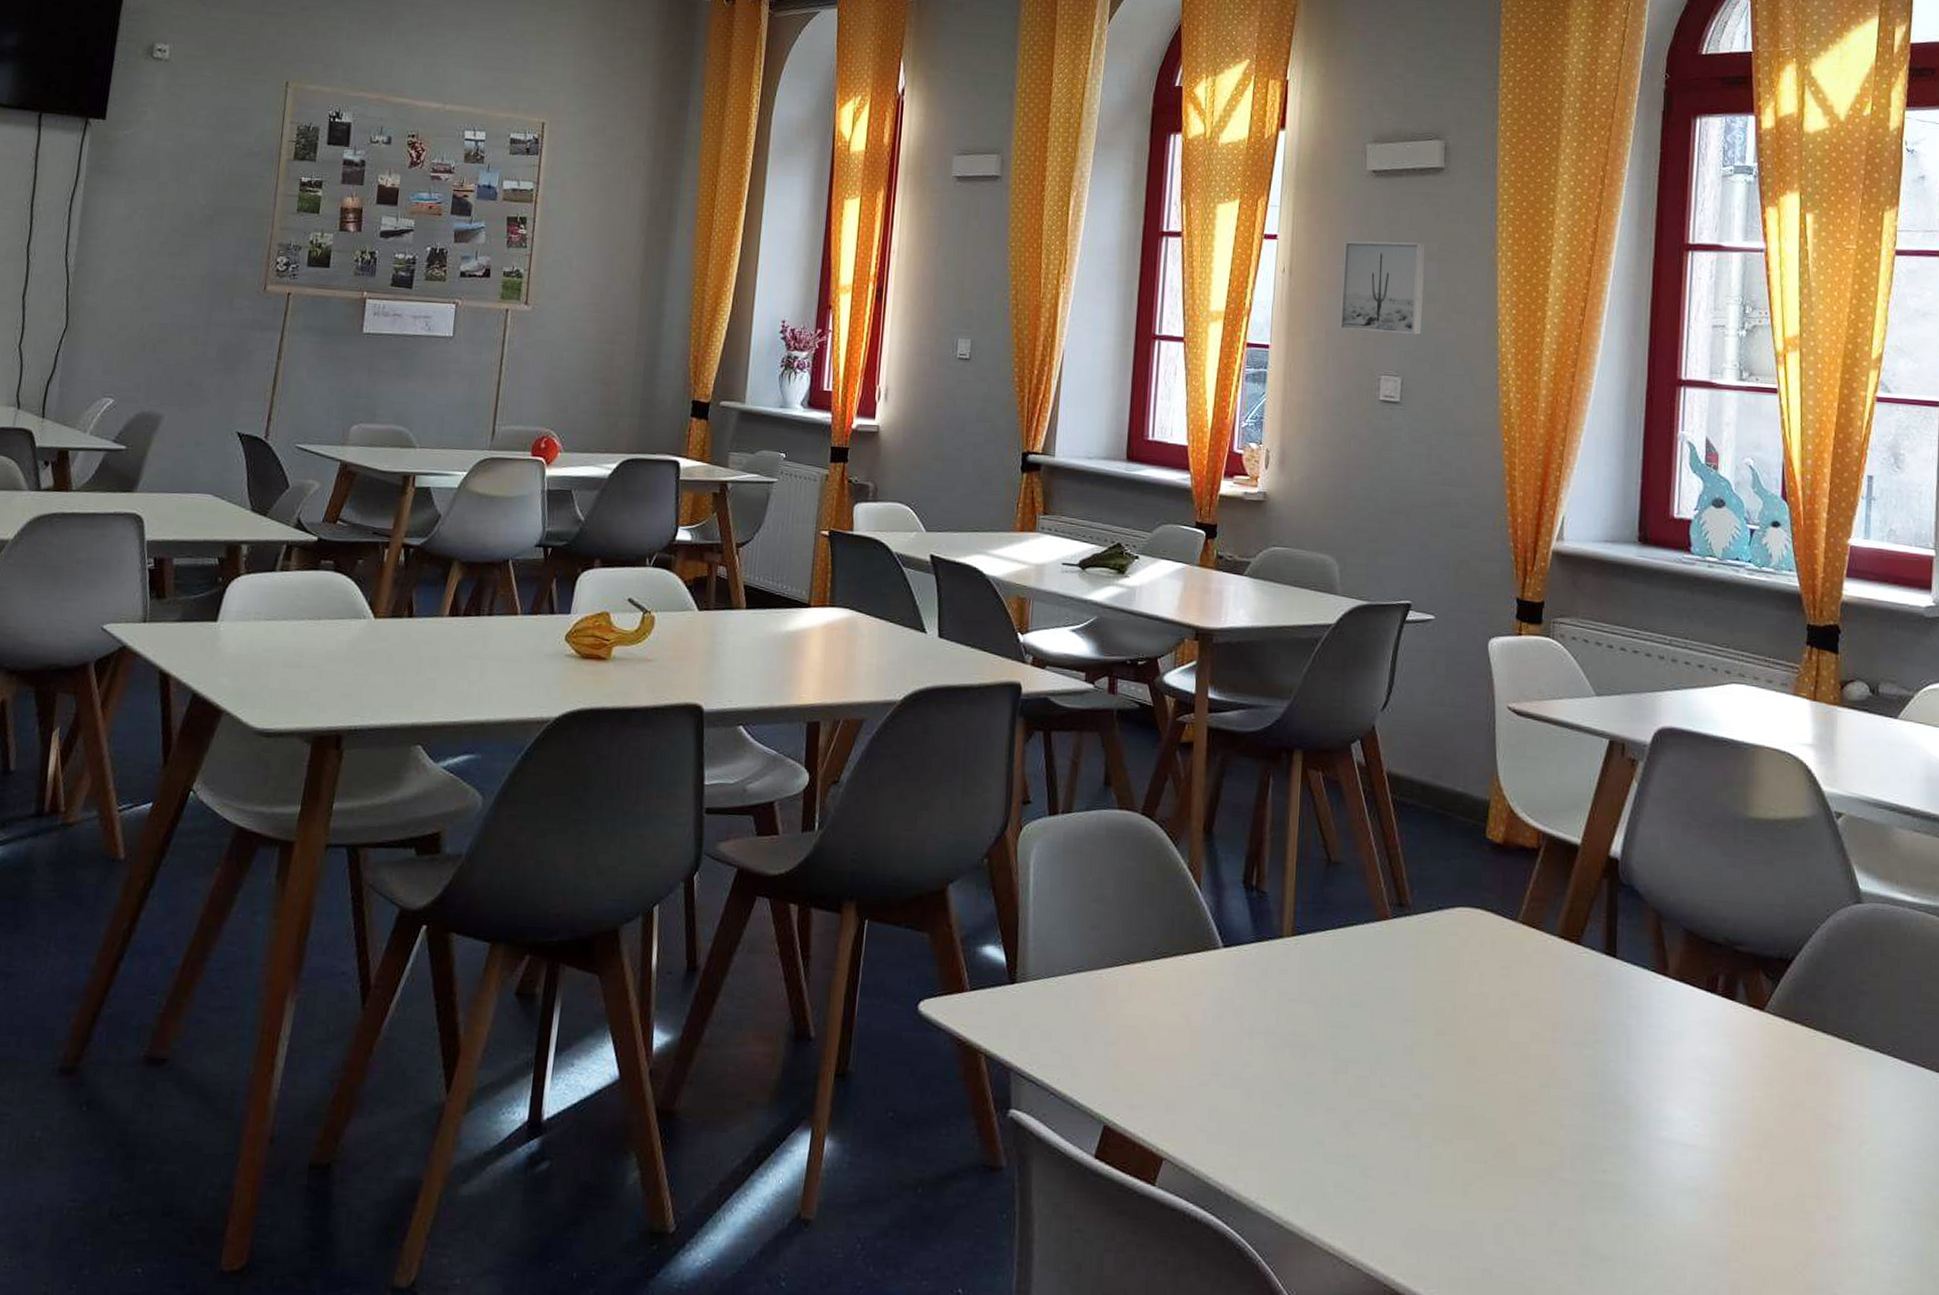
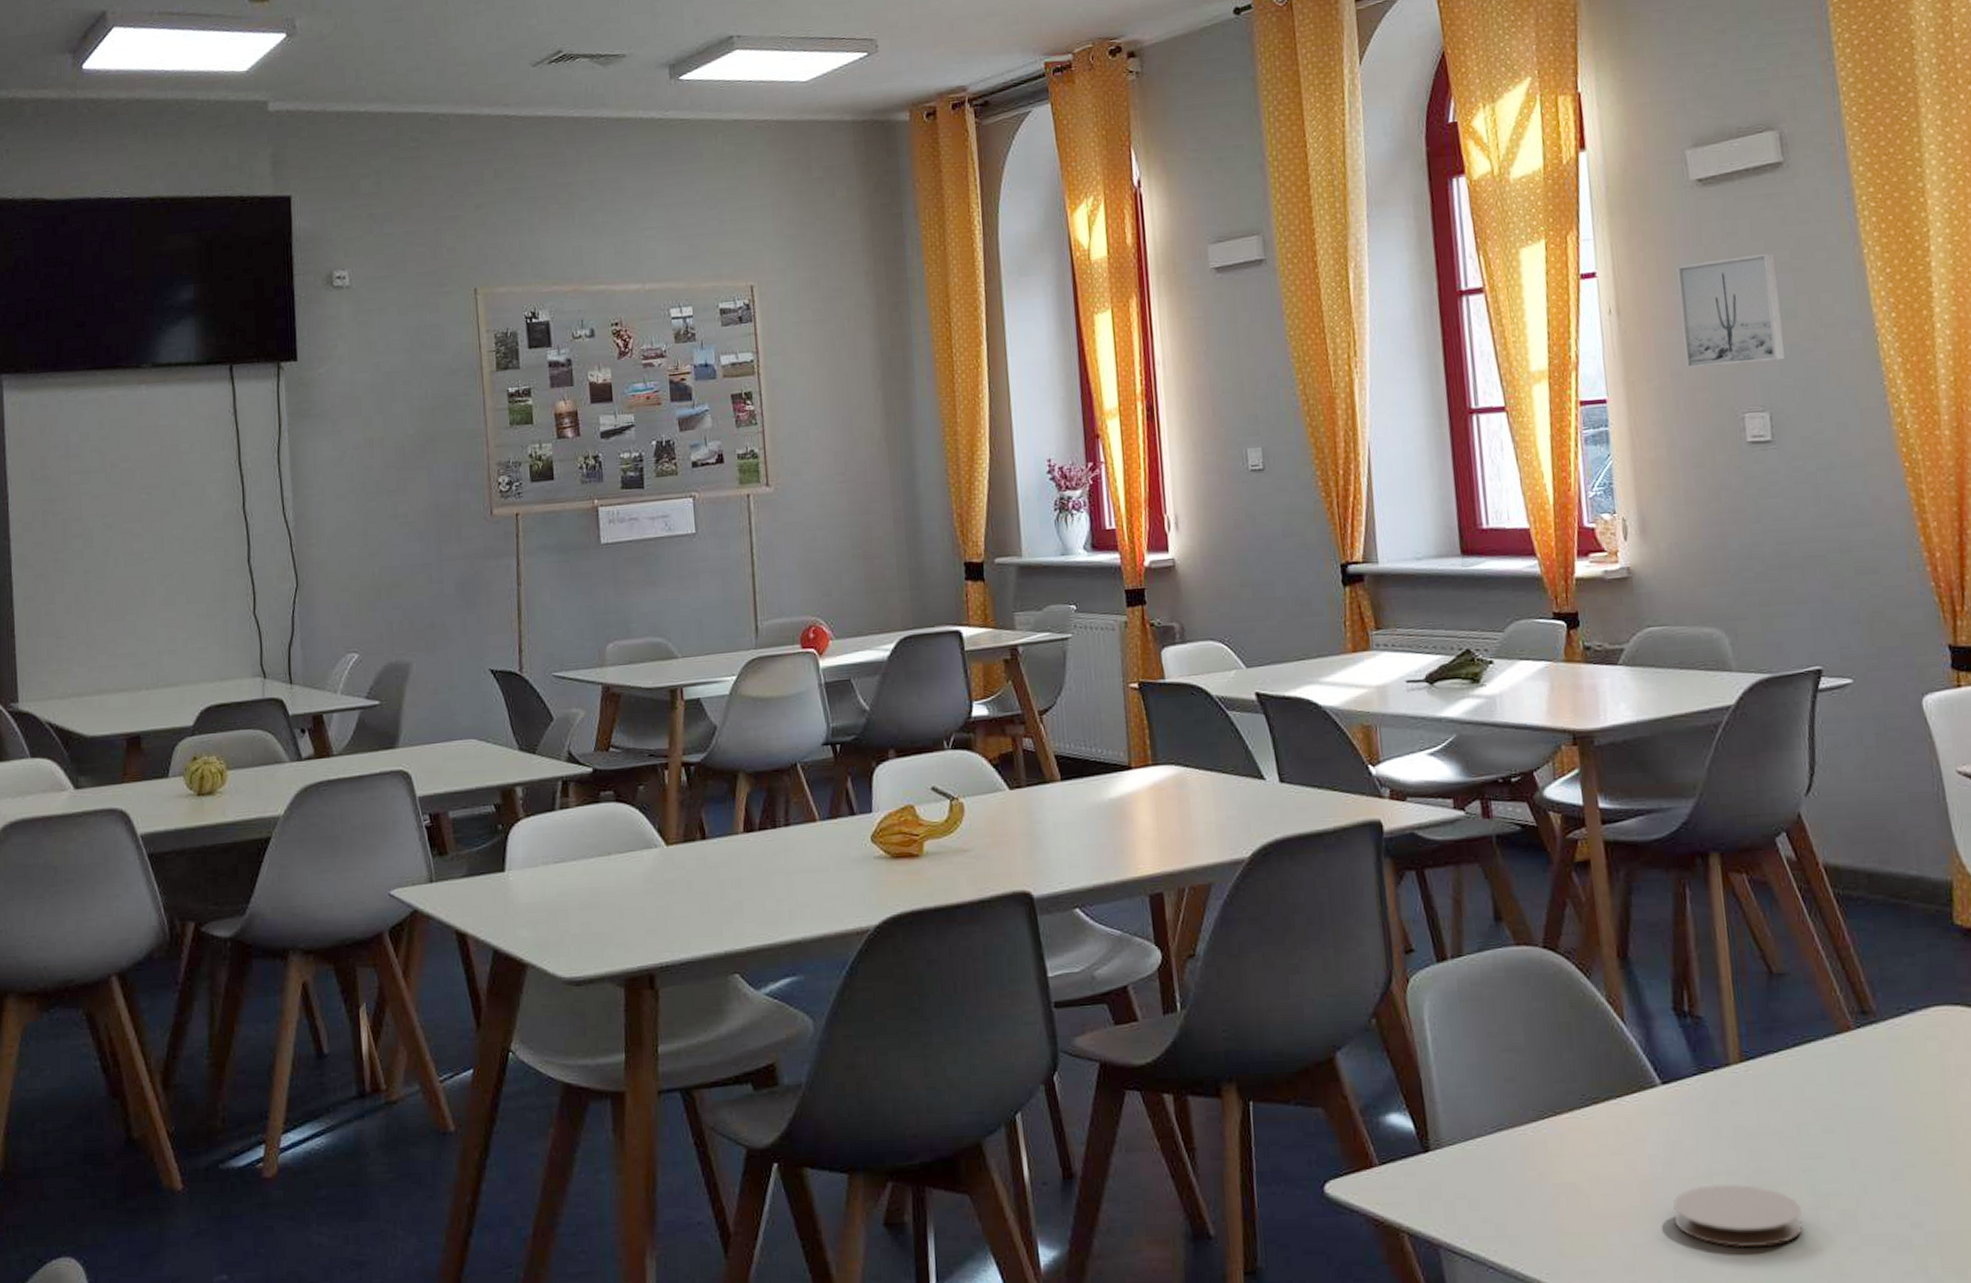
coaster: none [1215,1040,1324,1101] -> present [1673,1183,1803,1248]

